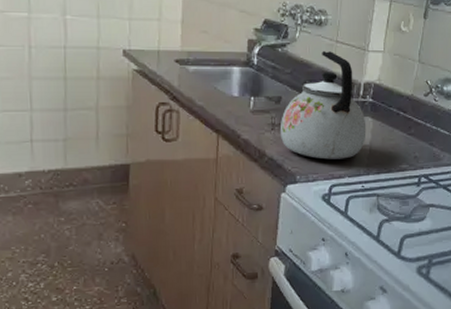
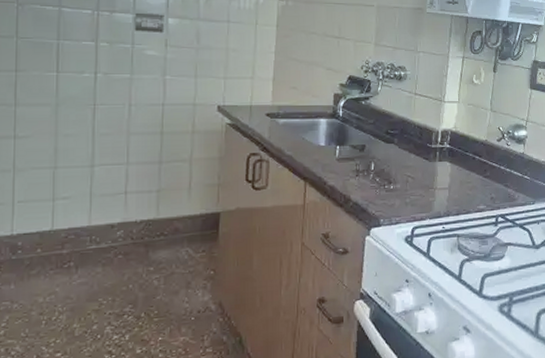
kettle: present [279,51,367,160] -> none [364,103,445,203]

